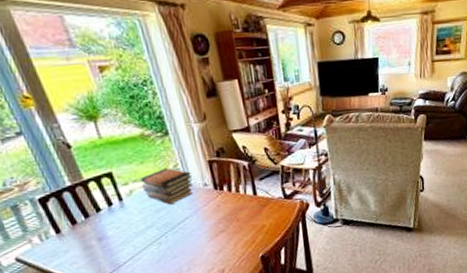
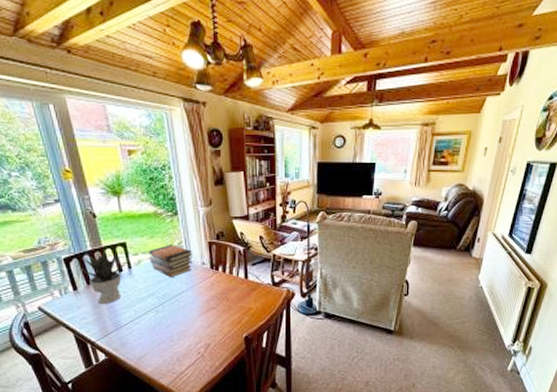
potted plant: none [61,182,117,244] -> present [81,248,127,304]

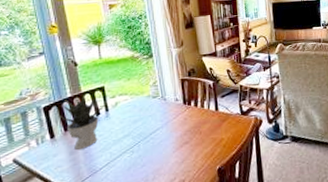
book stack: present [148,245,192,278] -> none [125,84,166,117]

